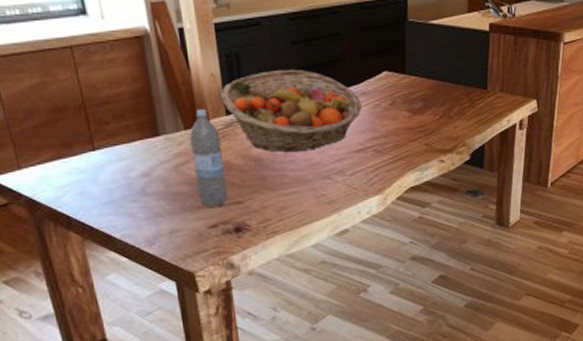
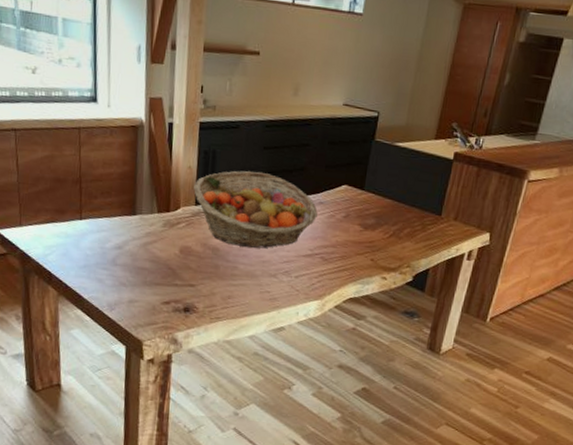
water bottle: present [189,108,228,207] -> none [158,196,187,286]

